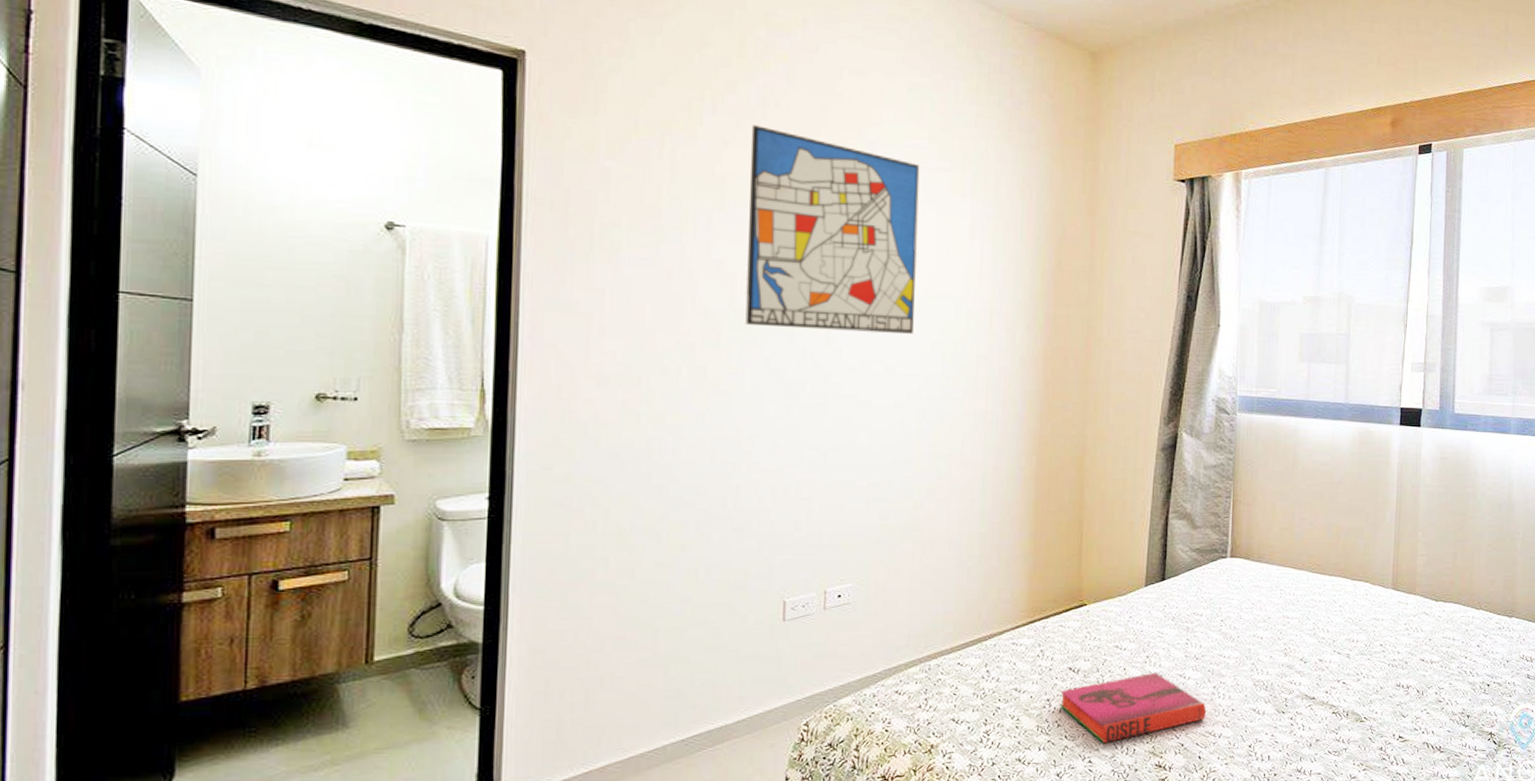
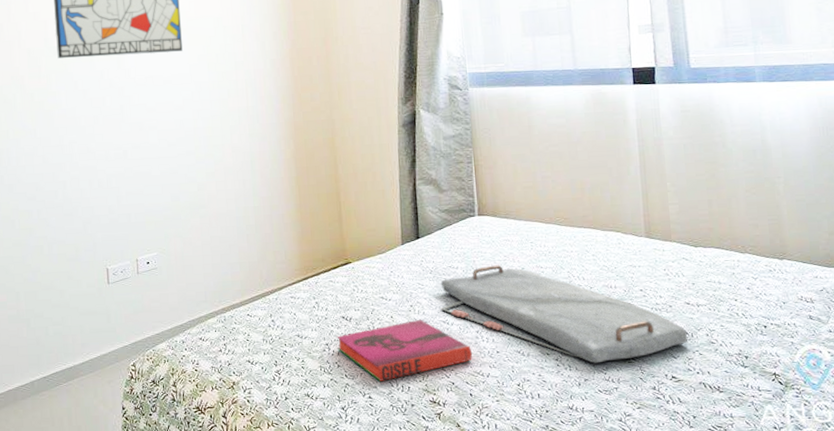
serving tray: none [1178,613,1419,723] -> present [440,265,688,364]

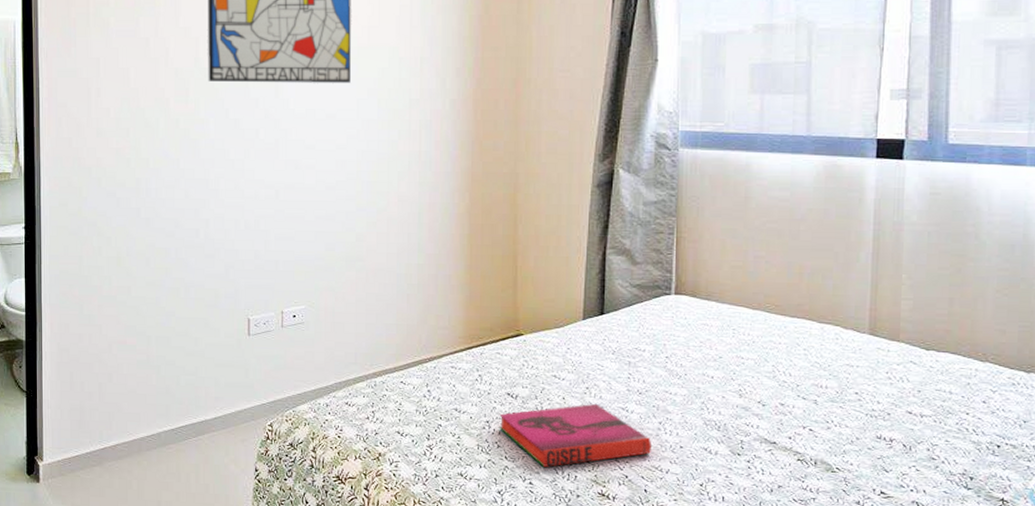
serving tray: present [440,265,688,364] -> none [620,351,905,470]

